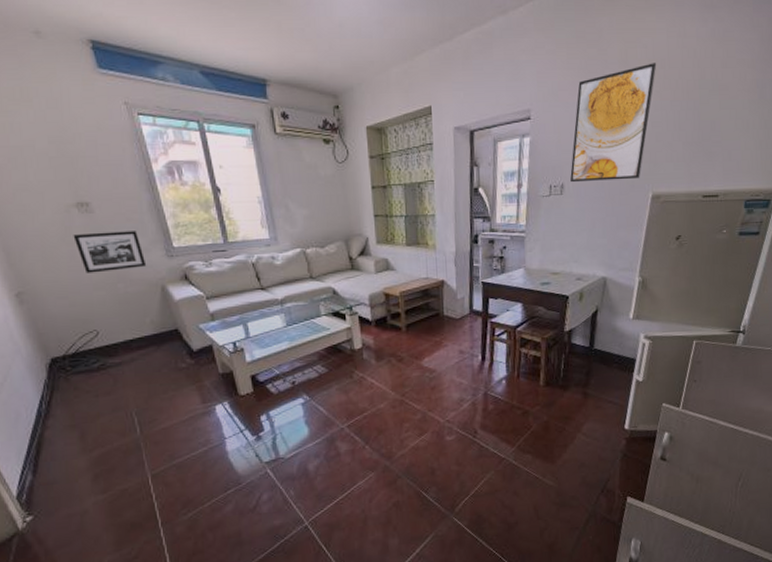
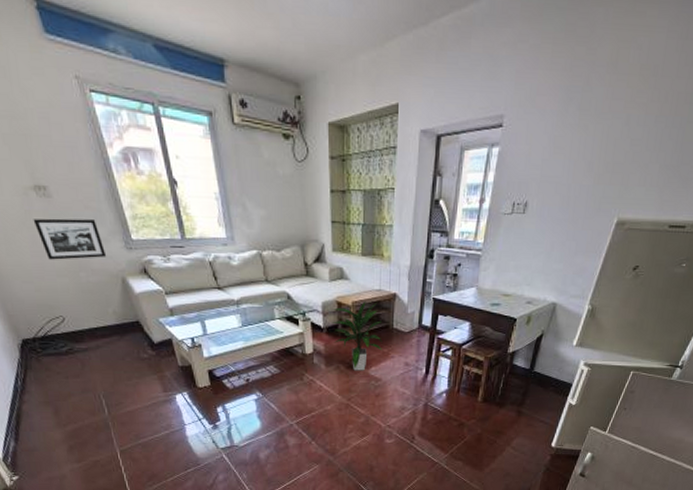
indoor plant: none [379,290,434,364] -> present [331,301,382,371]
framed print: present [570,63,657,183] -> none [535,68,649,202]

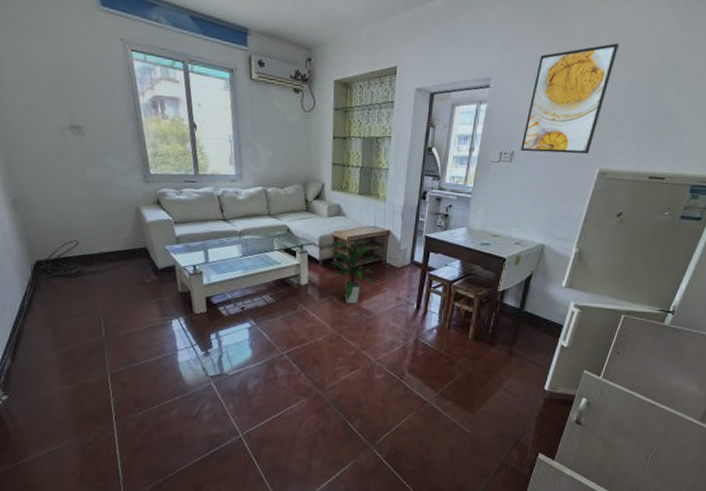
picture frame: present [33,218,107,260] -> none [65,153,126,190]
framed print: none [535,68,649,202] -> present [521,43,620,154]

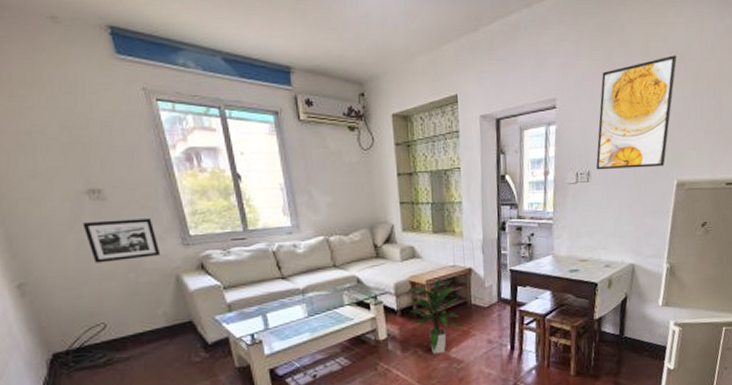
picture frame: none [65,153,126,190] -> present [82,219,161,263]

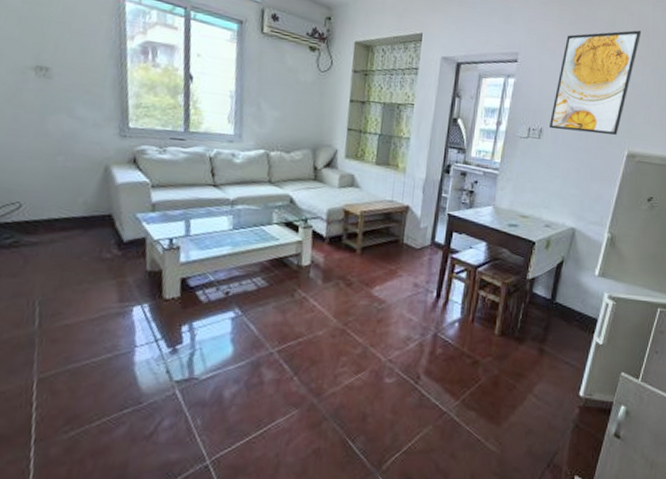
picture frame: present [82,219,161,263] -> none [21,97,95,143]
indoor plant: present [405,279,462,354] -> none [335,211,391,290]

